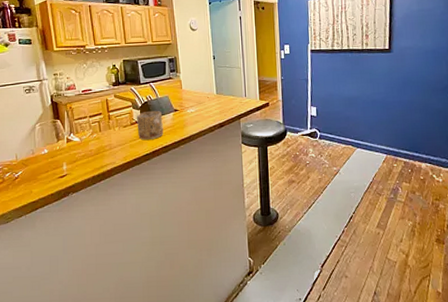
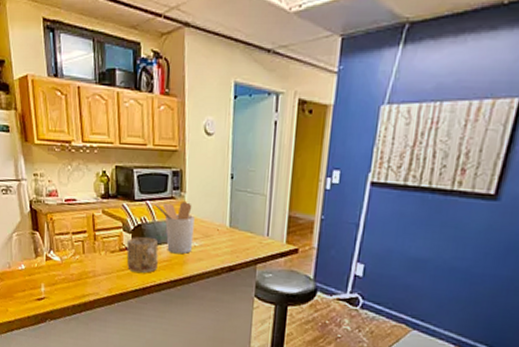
utensil holder: none [155,80,190,121] -> present [152,201,195,254]

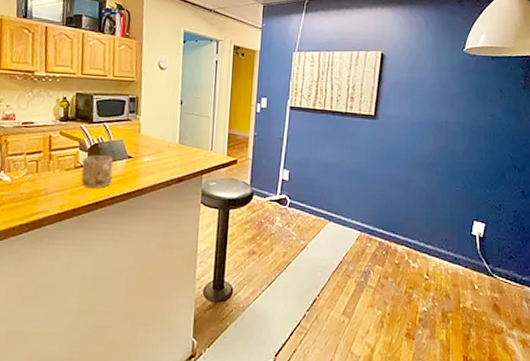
utensil holder: present [152,201,195,254] -> none [110,123,148,169]

